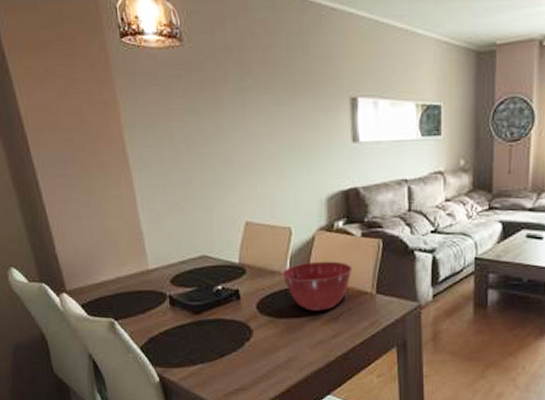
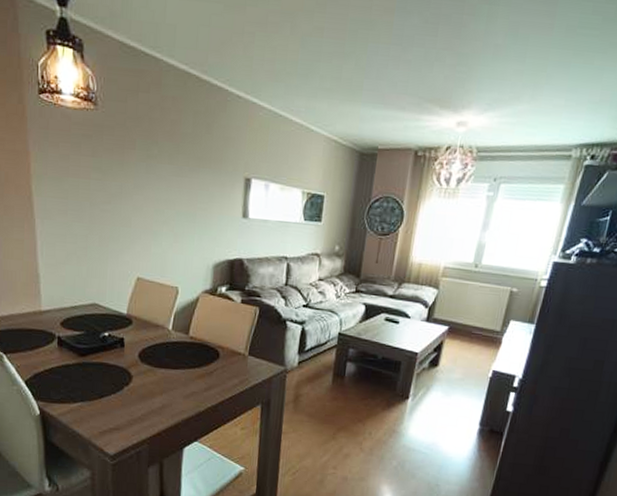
mixing bowl: present [281,261,353,311] -> none [165,320,230,366]

